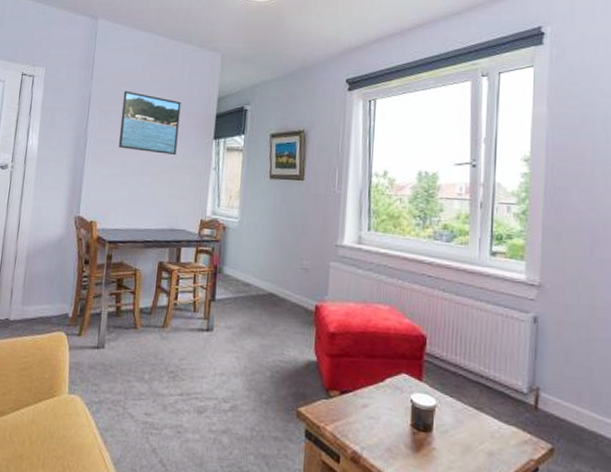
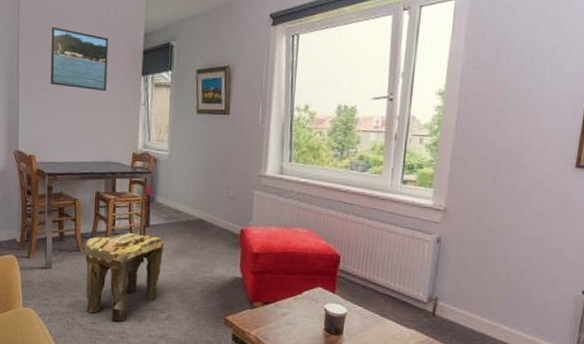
stool: none [139,307,230,413] -> present [84,232,164,322]

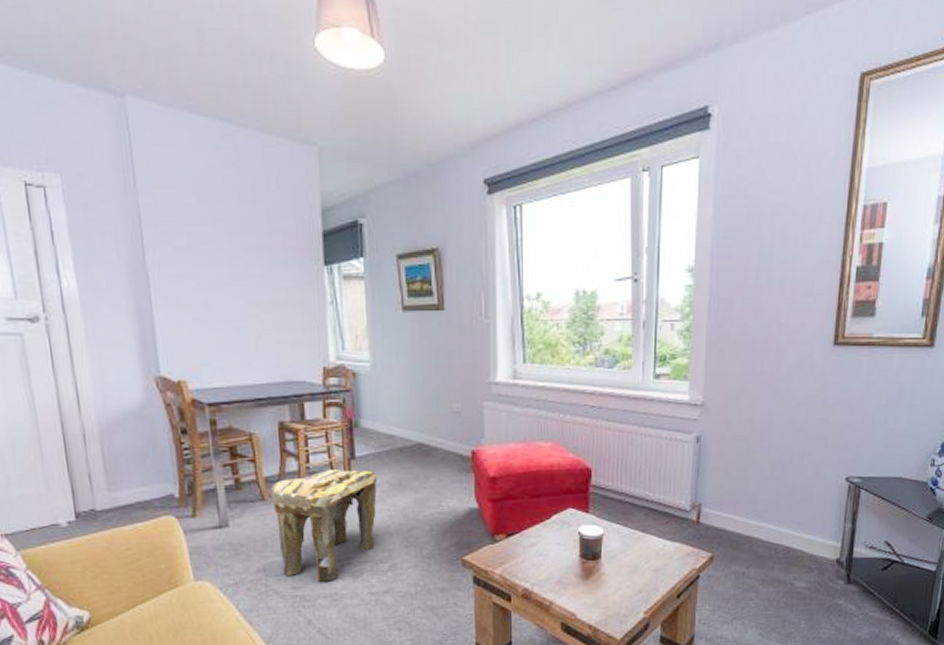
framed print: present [50,26,109,92] -> none [187,203,278,290]

